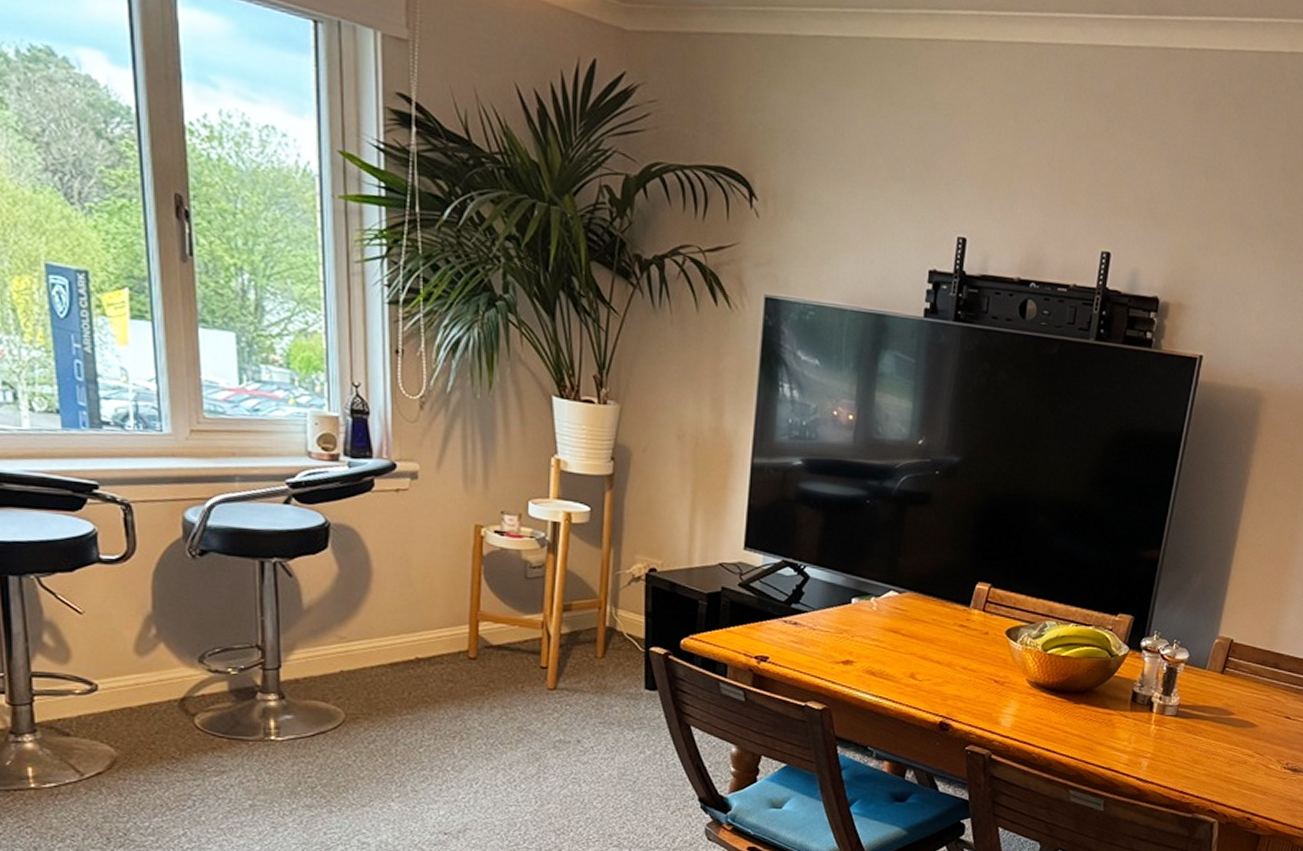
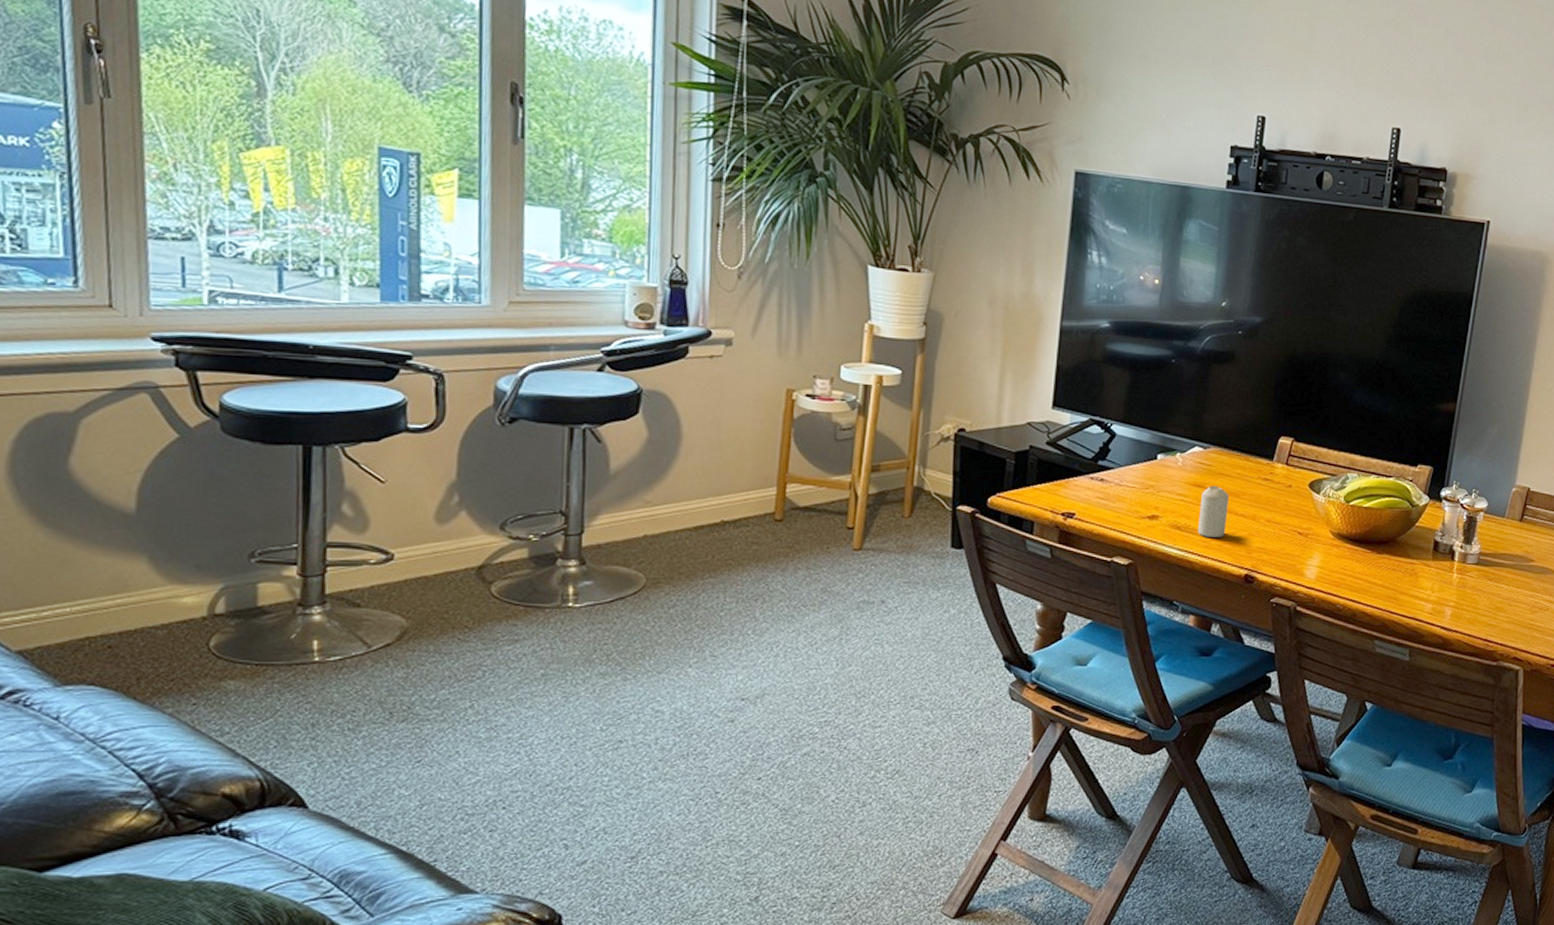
candle: none [893,631,924,684] -> present [1198,485,1229,537]

